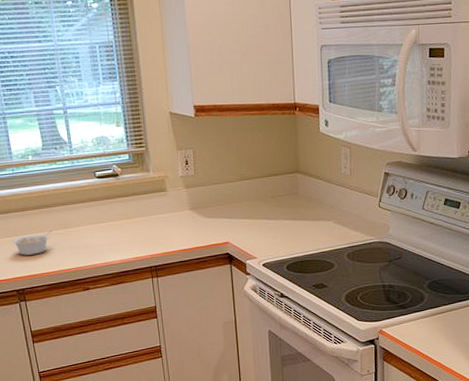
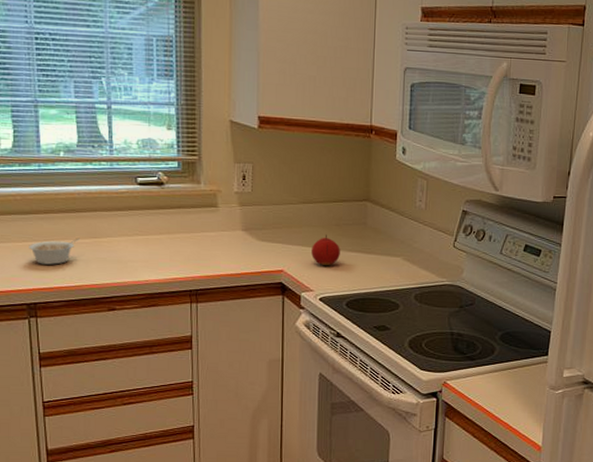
fruit: none [252,206,277,235] -> present [311,234,340,266]

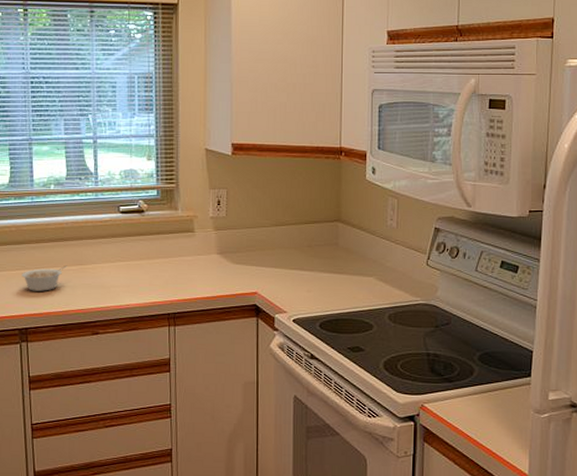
fruit: present [311,234,340,266] -> none [284,256,313,288]

